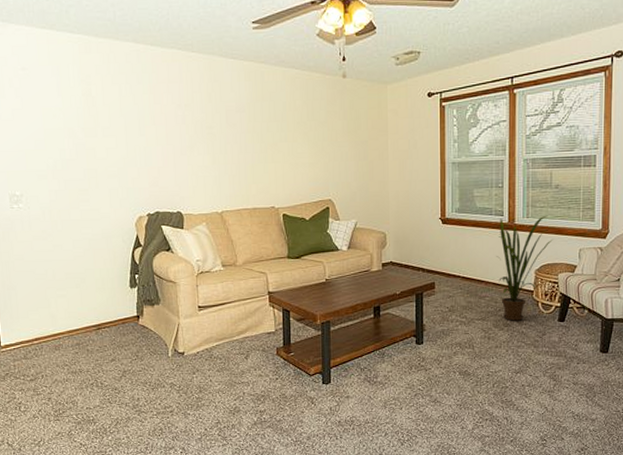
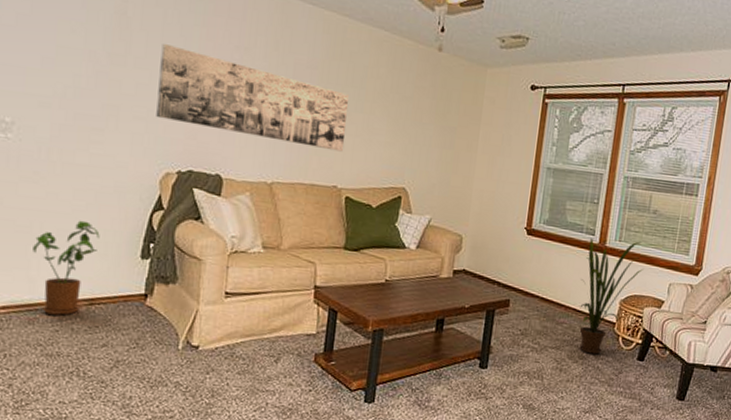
house plant: none [50,264,97,341] -> present [33,220,100,316]
wall art: none [121,112,276,178] -> present [156,43,350,152]

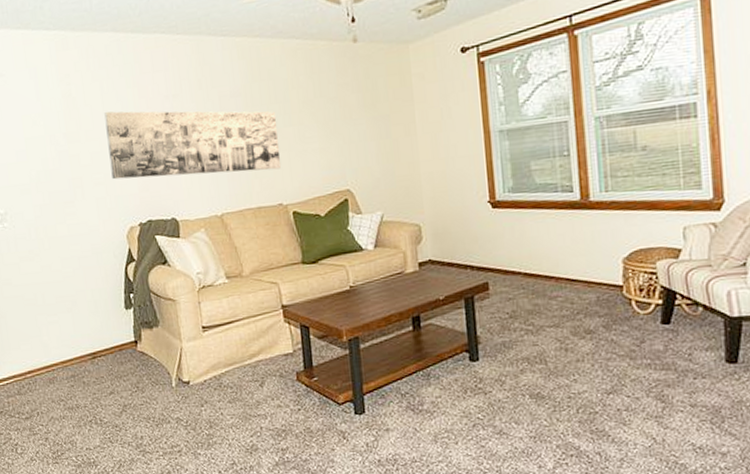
house plant: present [33,220,100,316] -> none [40,284,89,372]
house plant: present [579,238,644,355] -> none [567,186,645,326]

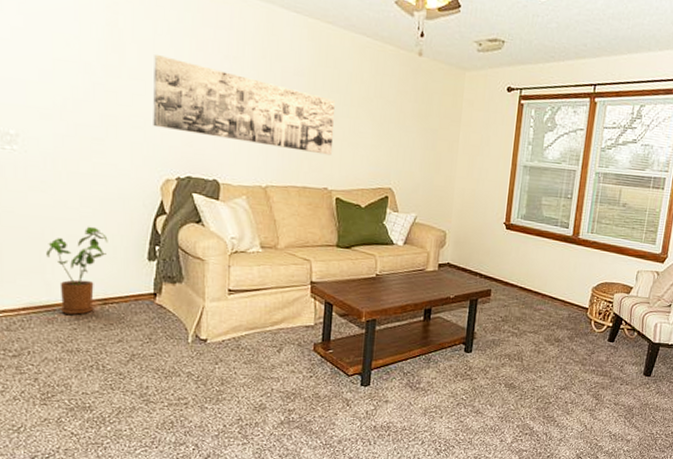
house plant: none [40,284,89,372] -> present [46,226,108,315]

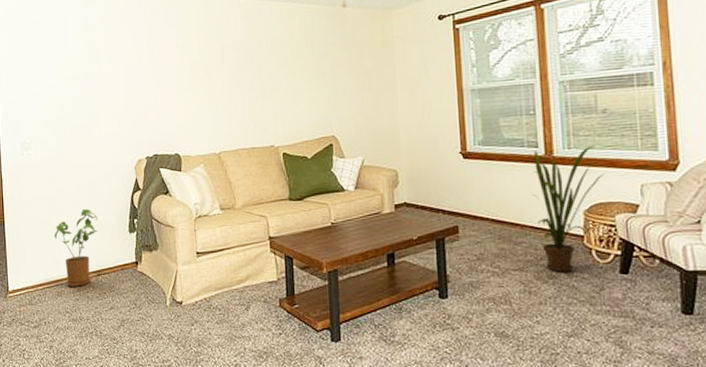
wall art: present [153,53,336,156] -> none [122,58,275,118]
house plant: none [555,231,614,337] -> present [532,145,604,272]

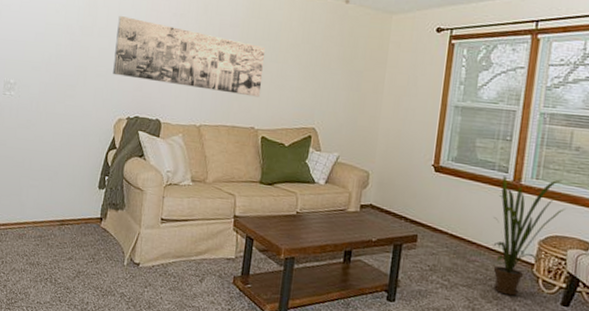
house plant: present [54,208,98,287] -> none [24,157,70,233]
wall art: none [122,58,275,118] -> present [113,15,266,97]

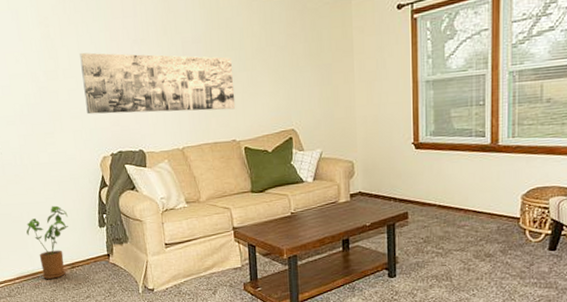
house plant: none [24,157,70,233] -> present [26,205,68,279]
house plant: present [493,176,566,296] -> none [477,133,543,251]

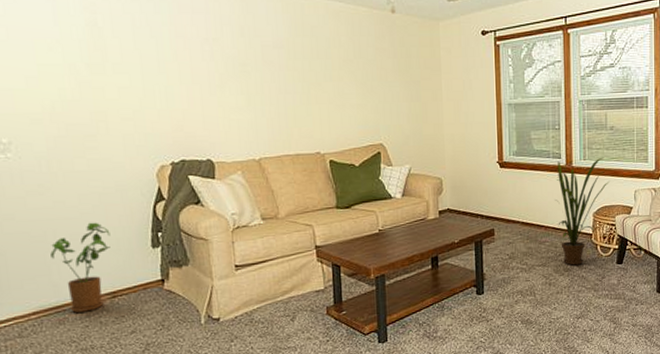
wall art: present [80,52,236,115] -> none [135,46,321,121]
house plant: none [477,133,543,251] -> present [555,157,609,266]

